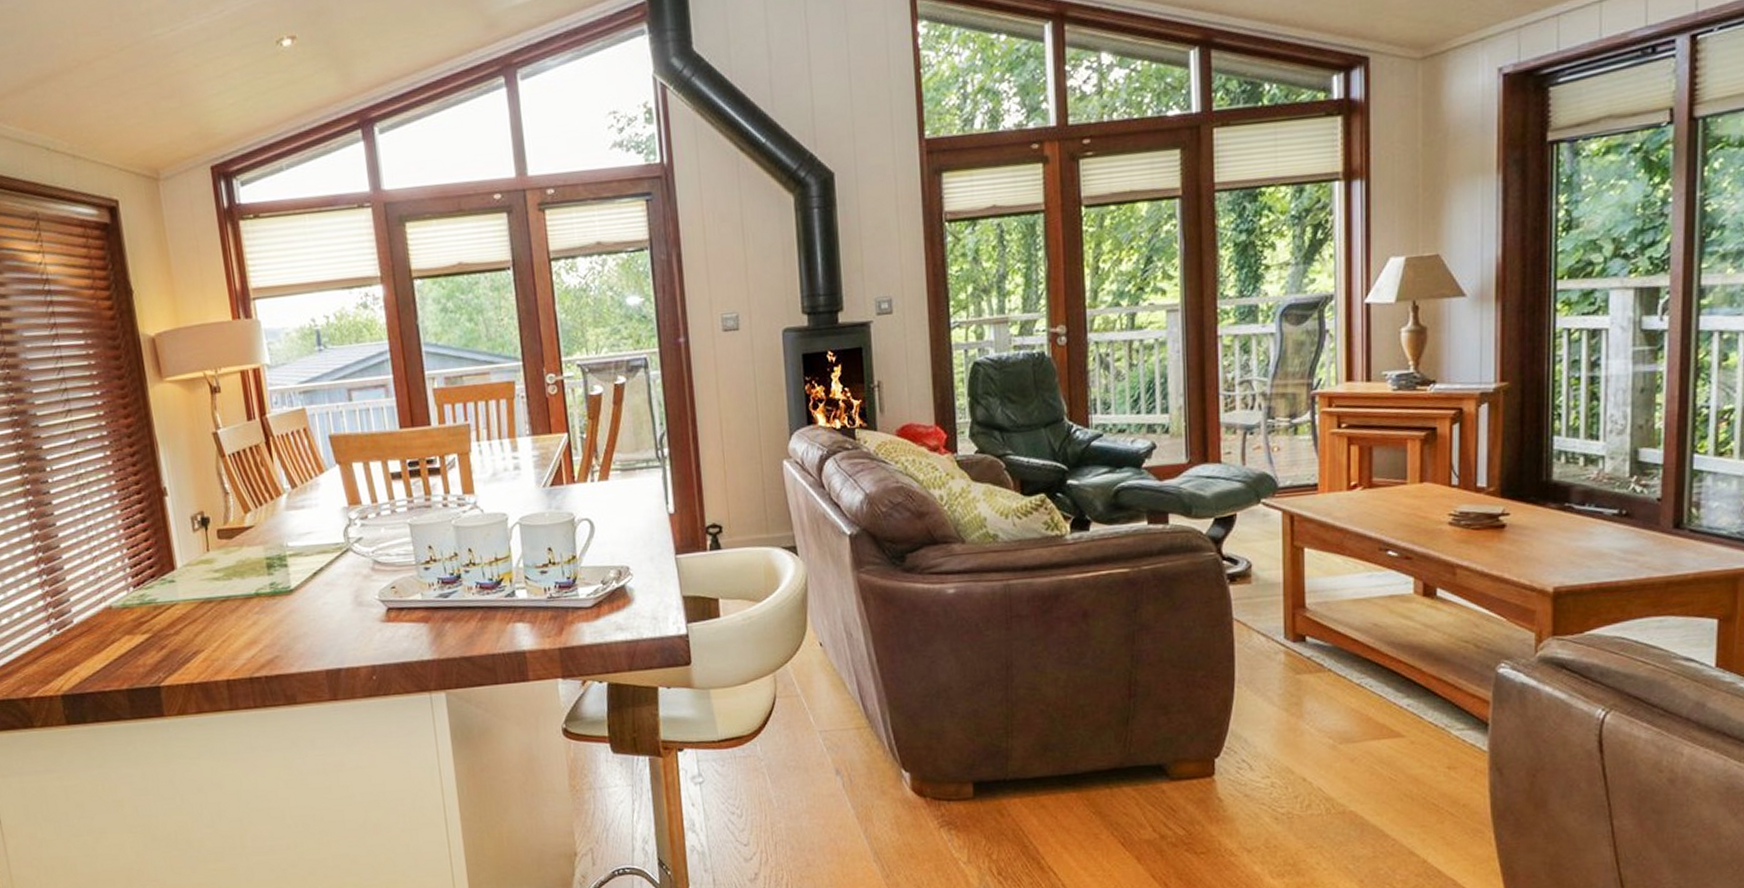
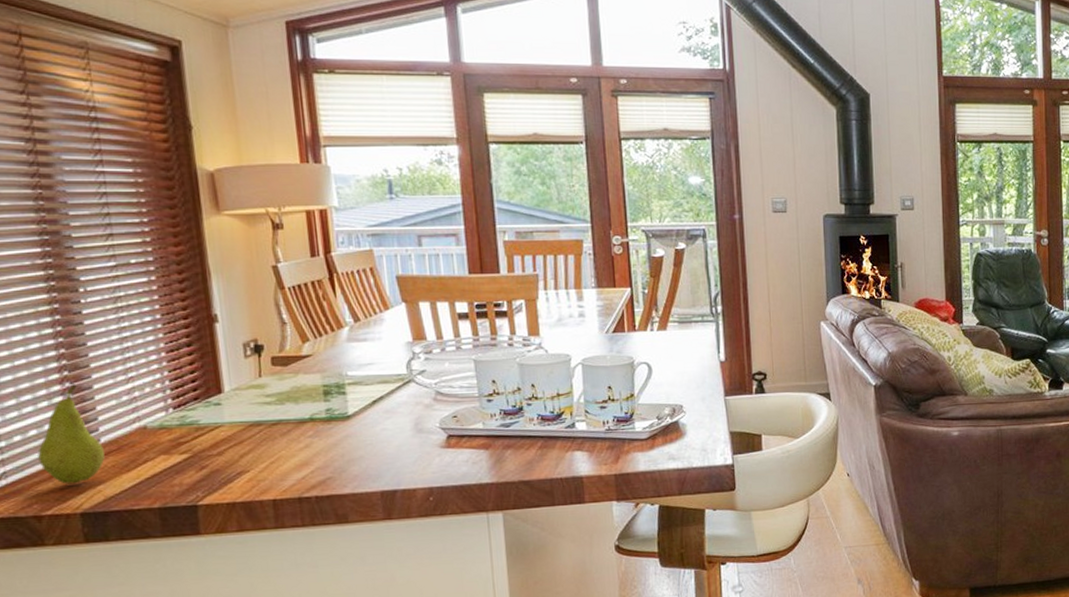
fruit: none [22,565,78,666] -> present [38,384,105,484]

